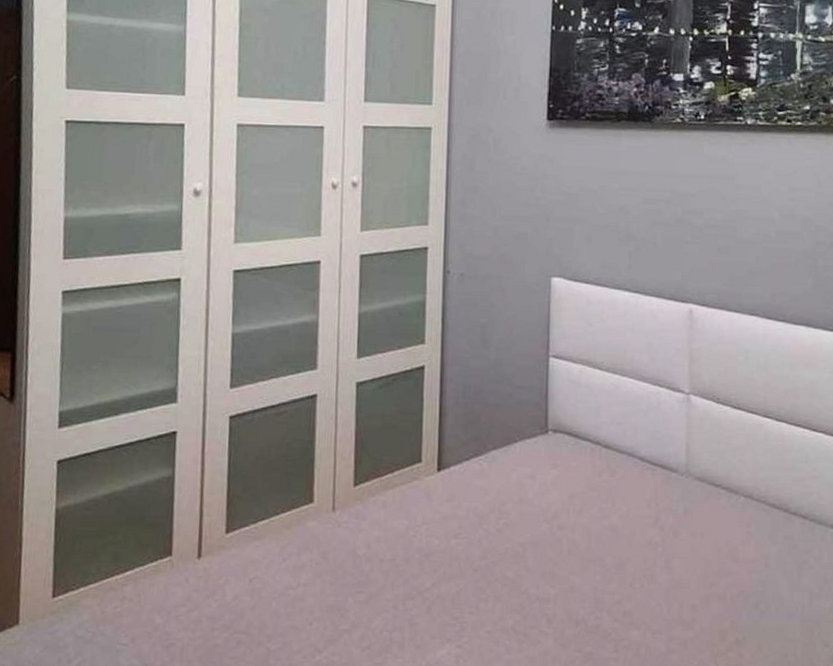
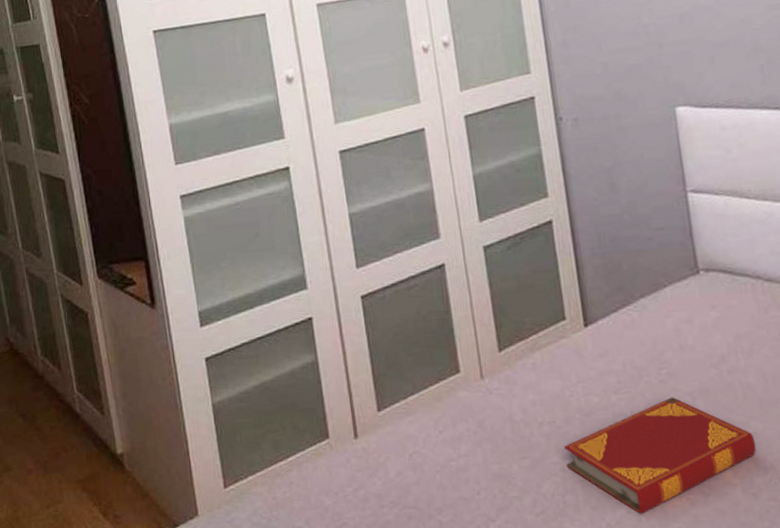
hardback book: none [399,546,572,656] -> present [563,397,757,514]

